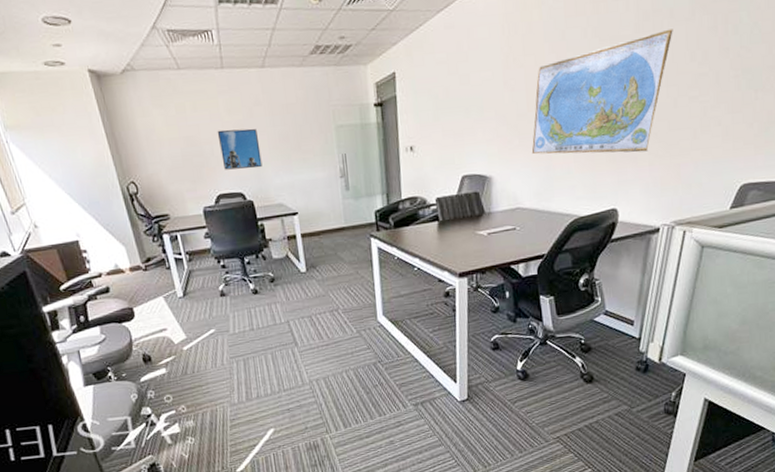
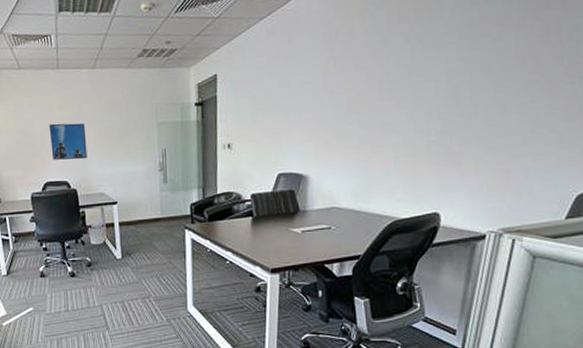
world map: present [531,29,673,155] -> none [349,36,502,157]

